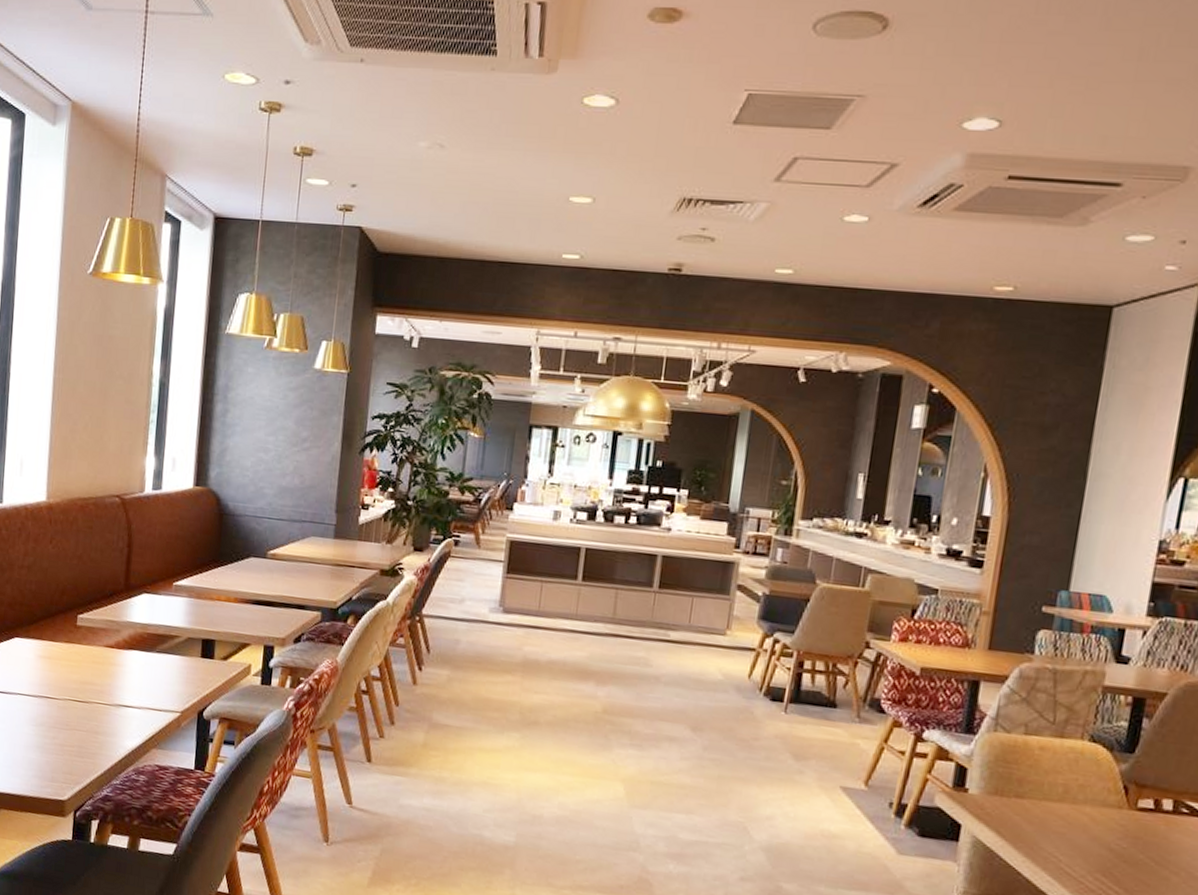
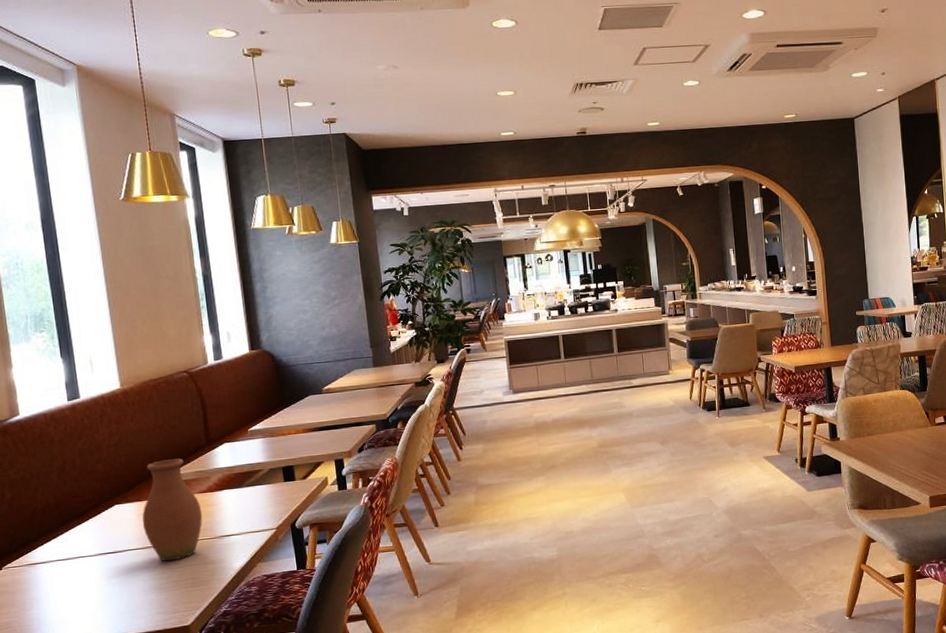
vase: none [38,597,104,720] -> present [142,458,203,562]

